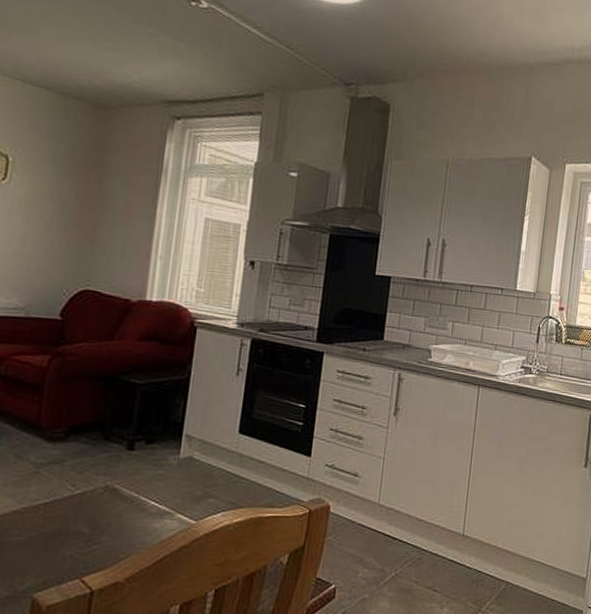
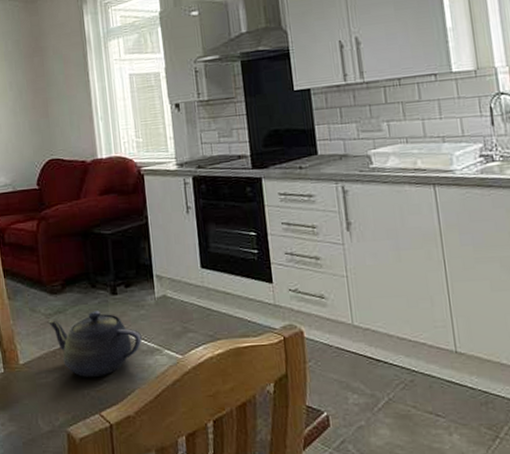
teapot: none [36,465,153,539] -> present [47,311,142,378]

